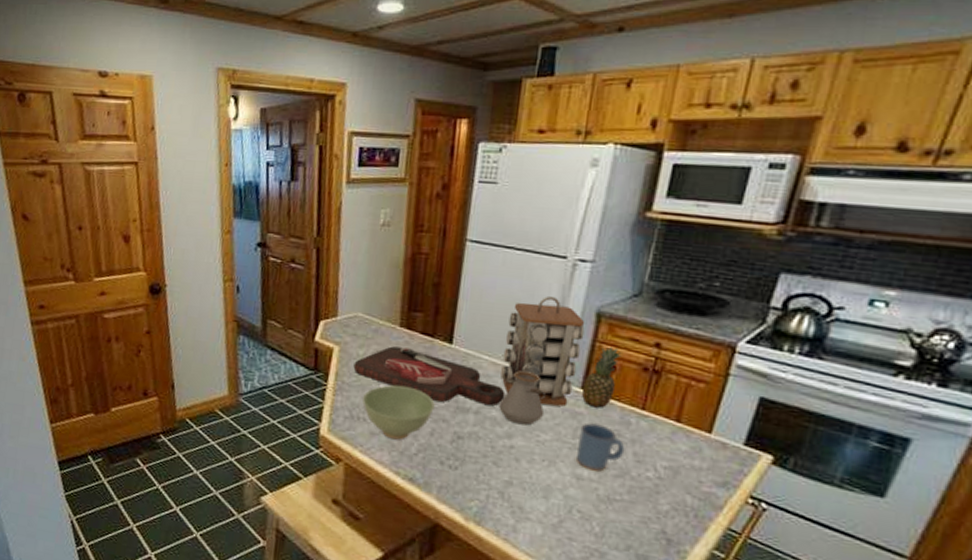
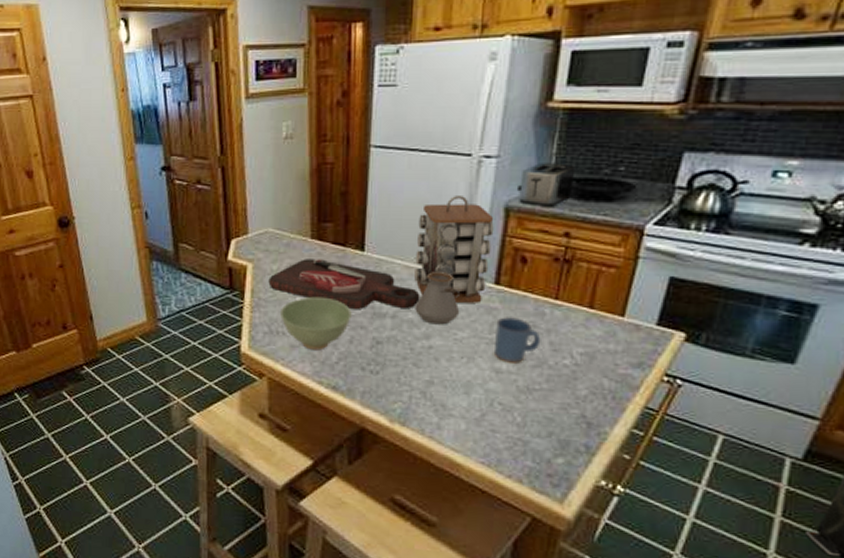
fruit: present [581,346,622,408] -> none [495,240,532,302]
toaster: none [609,271,671,316] -> present [516,163,576,207]

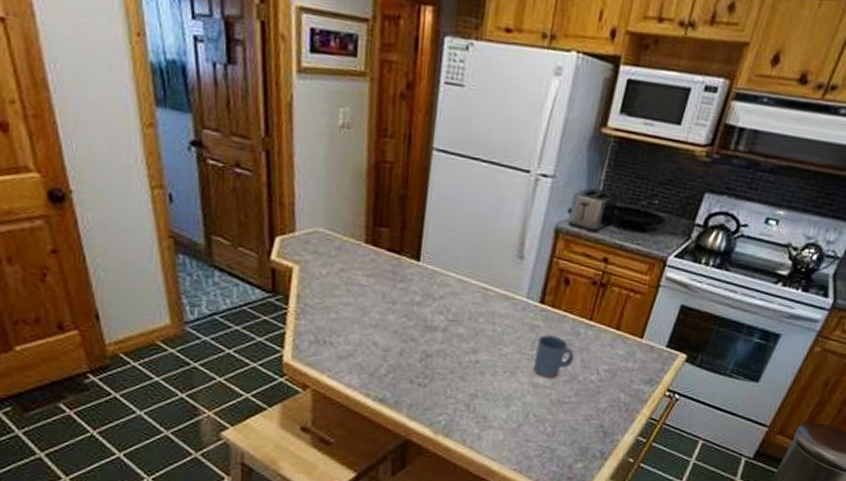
cutting board: present [268,259,420,309] -> none [316,264,471,322]
bowl: present [280,296,352,351] -> none [328,306,404,362]
spice rack: present [414,194,494,303] -> none [467,211,544,321]
coffee pot: present [415,272,460,325] -> none [465,287,508,340]

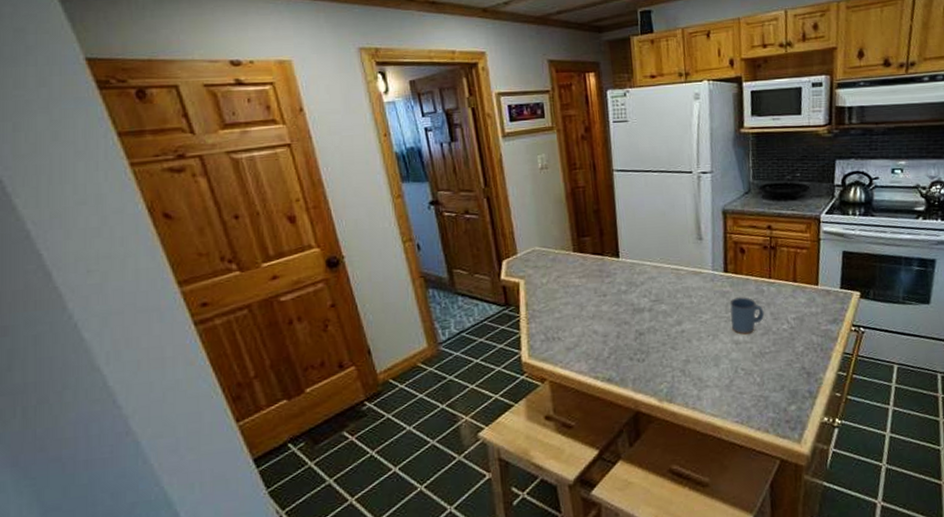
toaster: present [566,188,619,232] -> none [728,173,768,208]

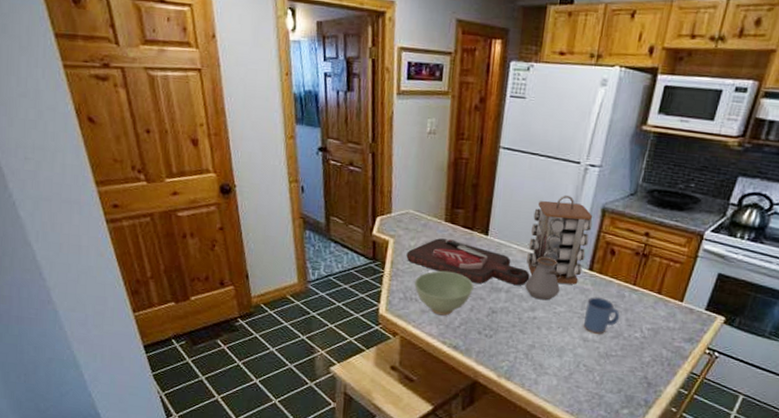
cutting board: none [540,268,669,308] -> present [406,238,530,285]
bowl: none [554,301,616,350] -> present [414,270,474,316]
spice rack: none [659,204,718,291] -> present [526,194,593,285]
coffee pot: none [666,267,702,312] -> present [525,257,561,301]

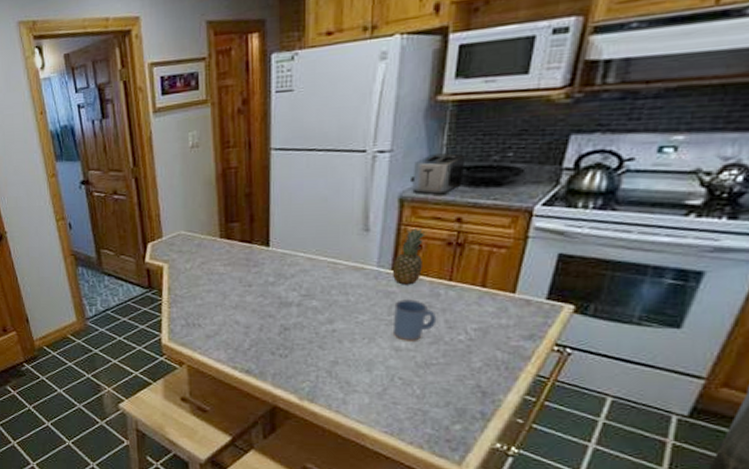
cutting board: present [406,238,530,285] -> none [183,256,323,300]
bowl: present [414,270,474,316] -> none [196,290,260,339]
coffee pot: present [525,257,561,301] -> none [318,262,360,310]
spice rack: present [526,194,593,285] -> none [317,189,389,289]
fruit: none [589,236,620,285] -> present [392,227,426,285]
toaster: none [612,175,659,211] -> present [409,153,466,196]

